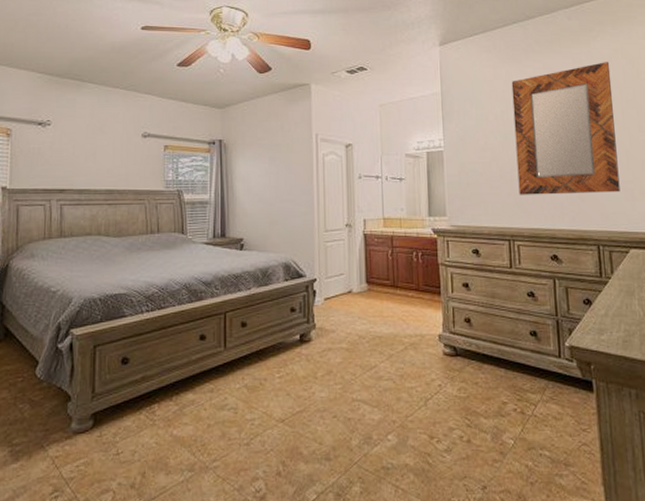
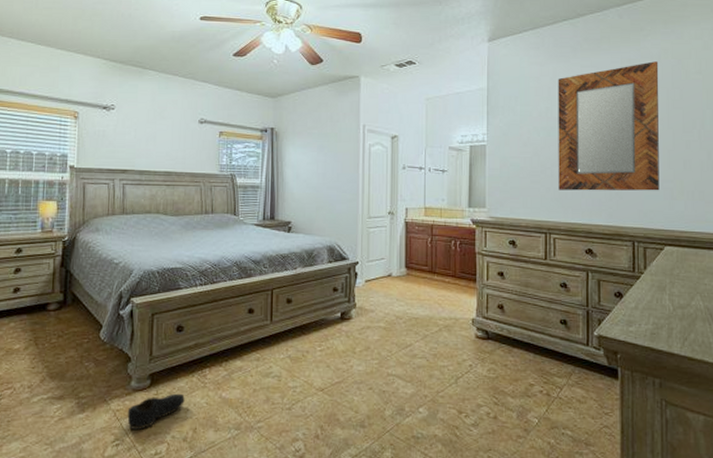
shoe: none [67,434,132,478] -> present [127,393,185,430]

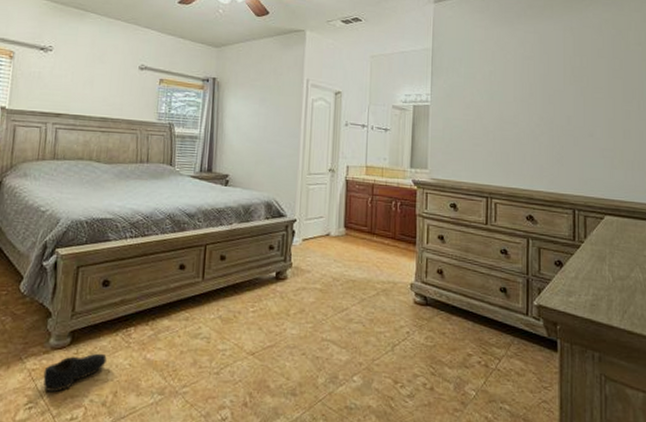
home mirror: present [558,61,660,191] -> none [500,31,600,160]

